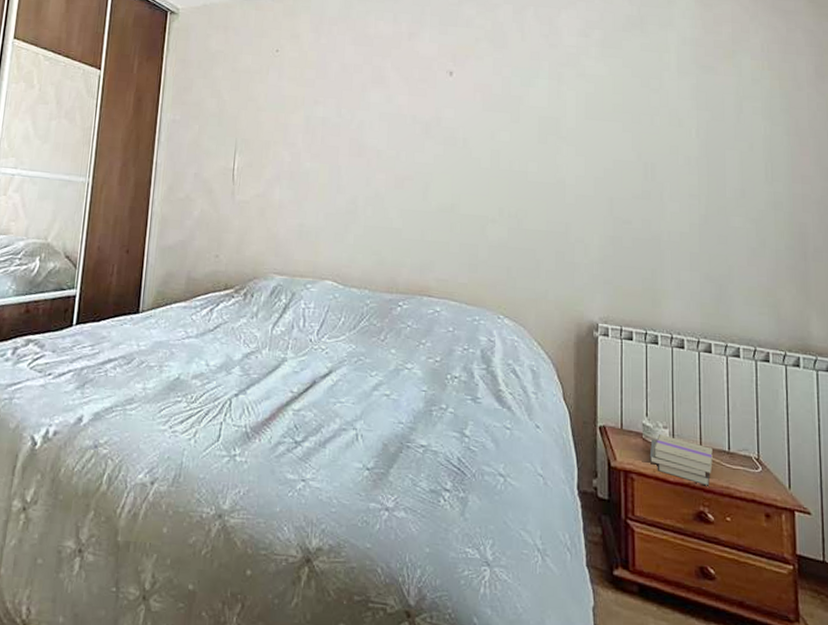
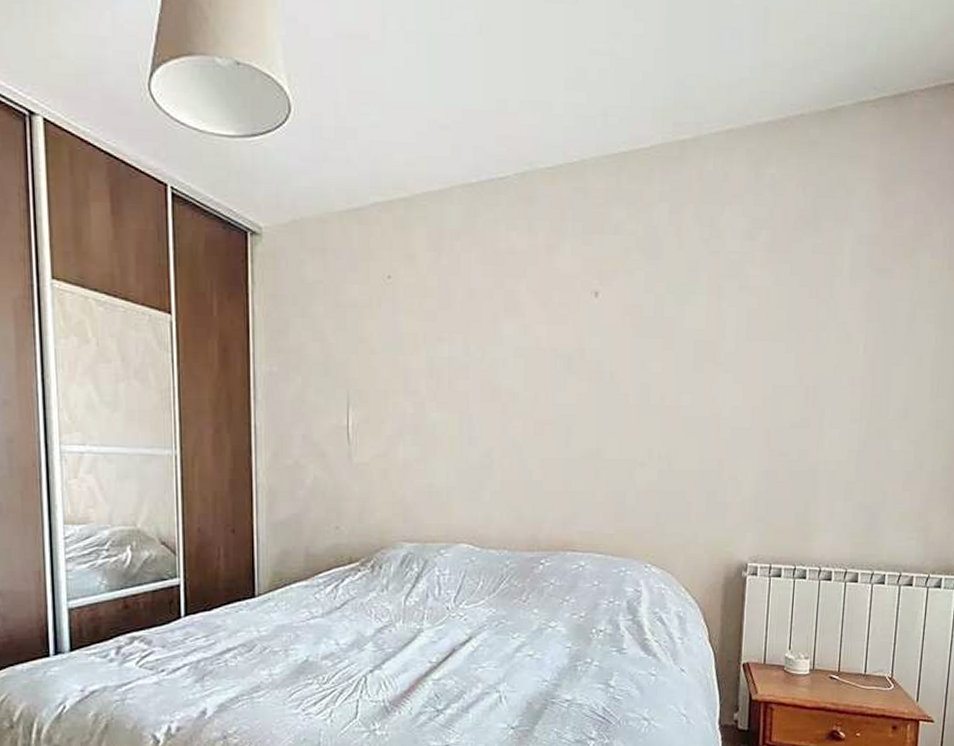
books: present [649,434,713,486] -> none [789,665,850,708]

